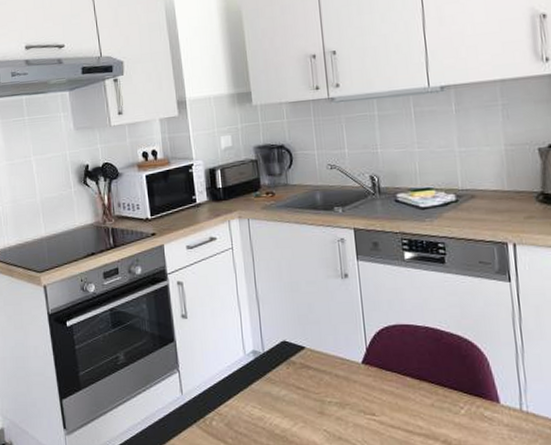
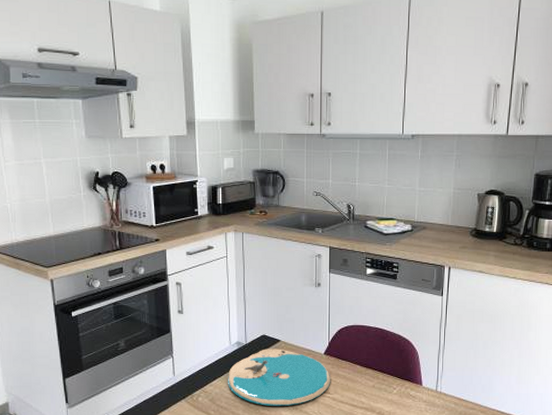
plate: none [244,358,375,432] -> present [227,349,331,406]

